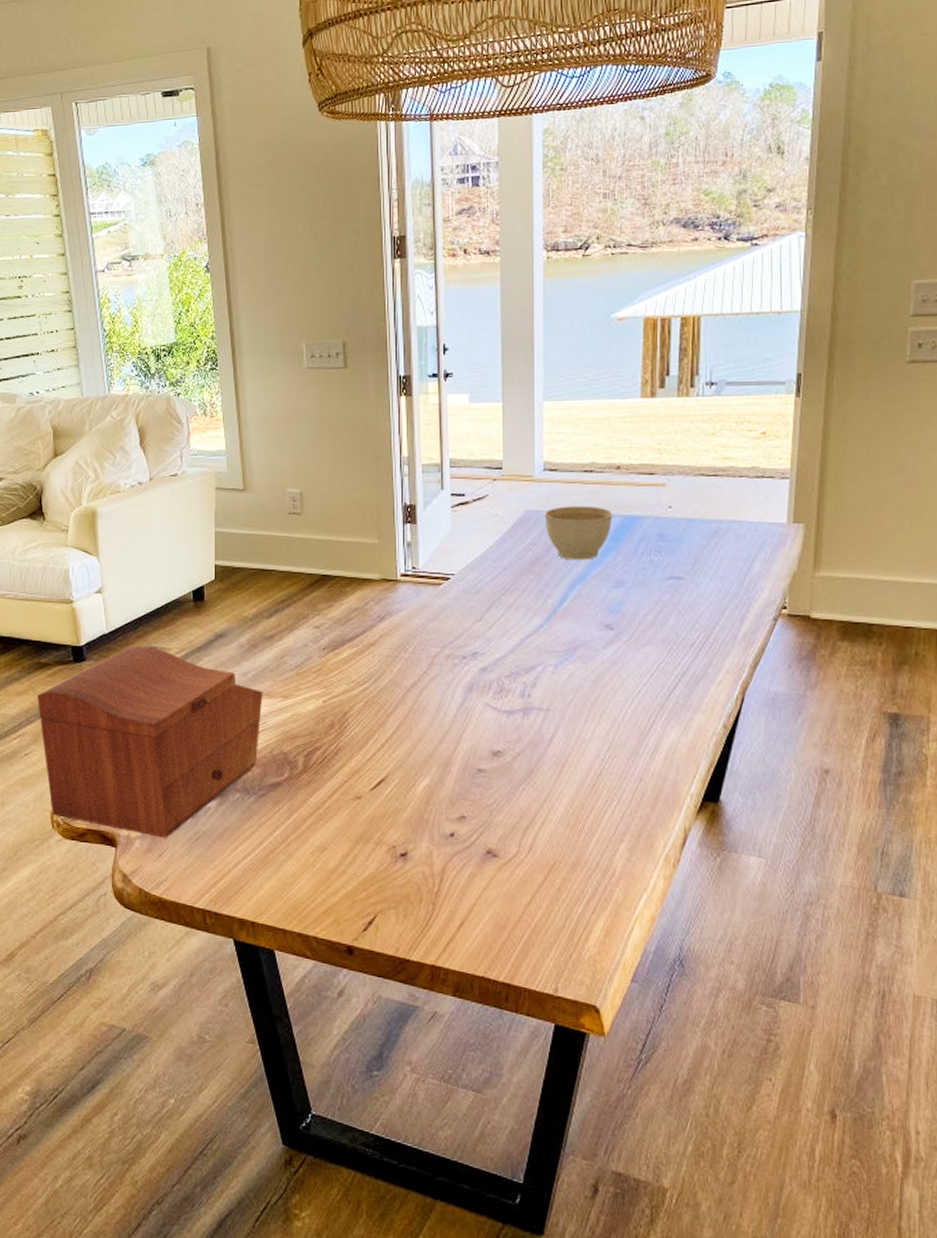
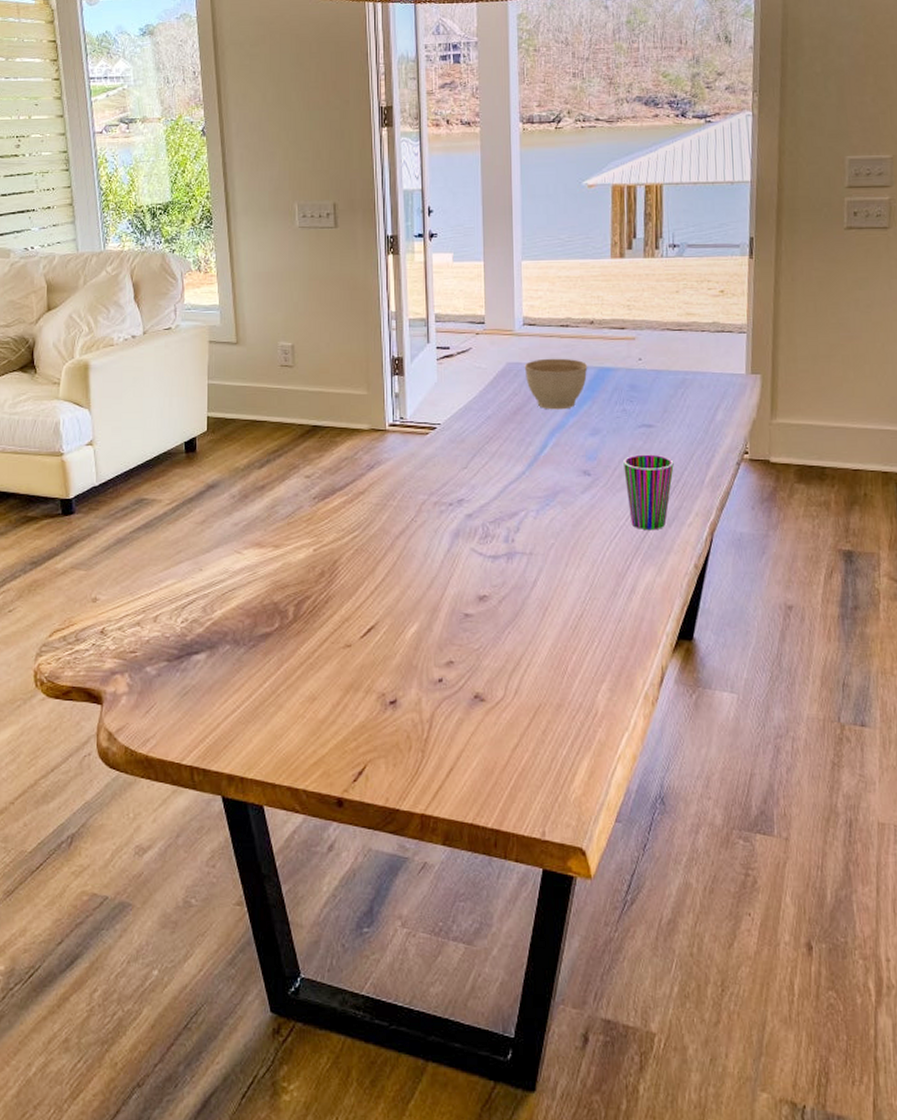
sewing box: present [37,646,263,838] -> none [23,498,254,693]
cup: none [649,608,704,688] -> present [623,454,674,531]

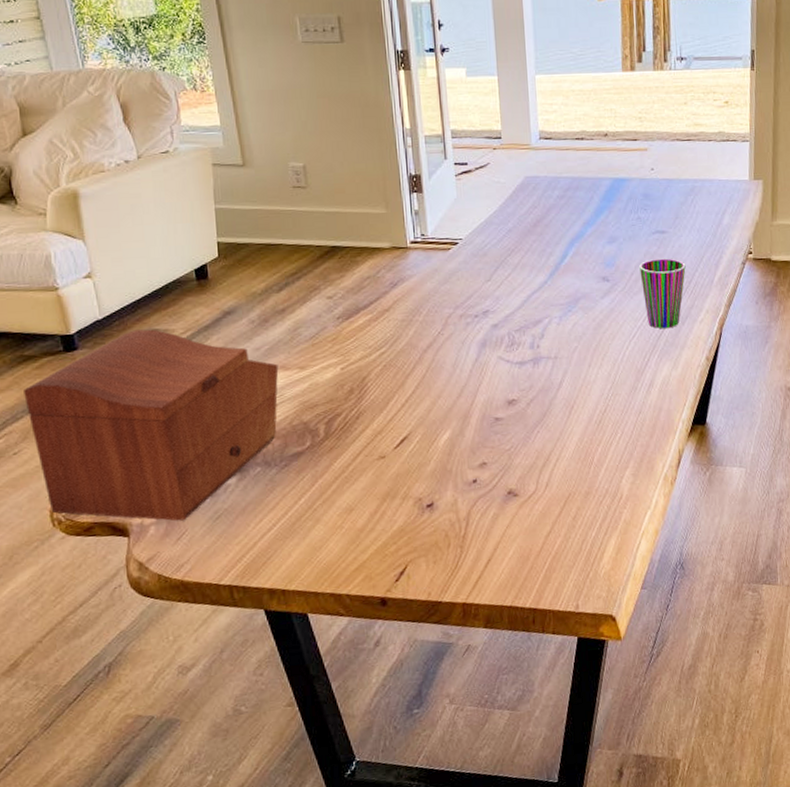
sewing box: none [23,498,254,693] -> present [24,329,279,521]
planter bowl: present [524,358,588,410] -> none [542,170,604,221]

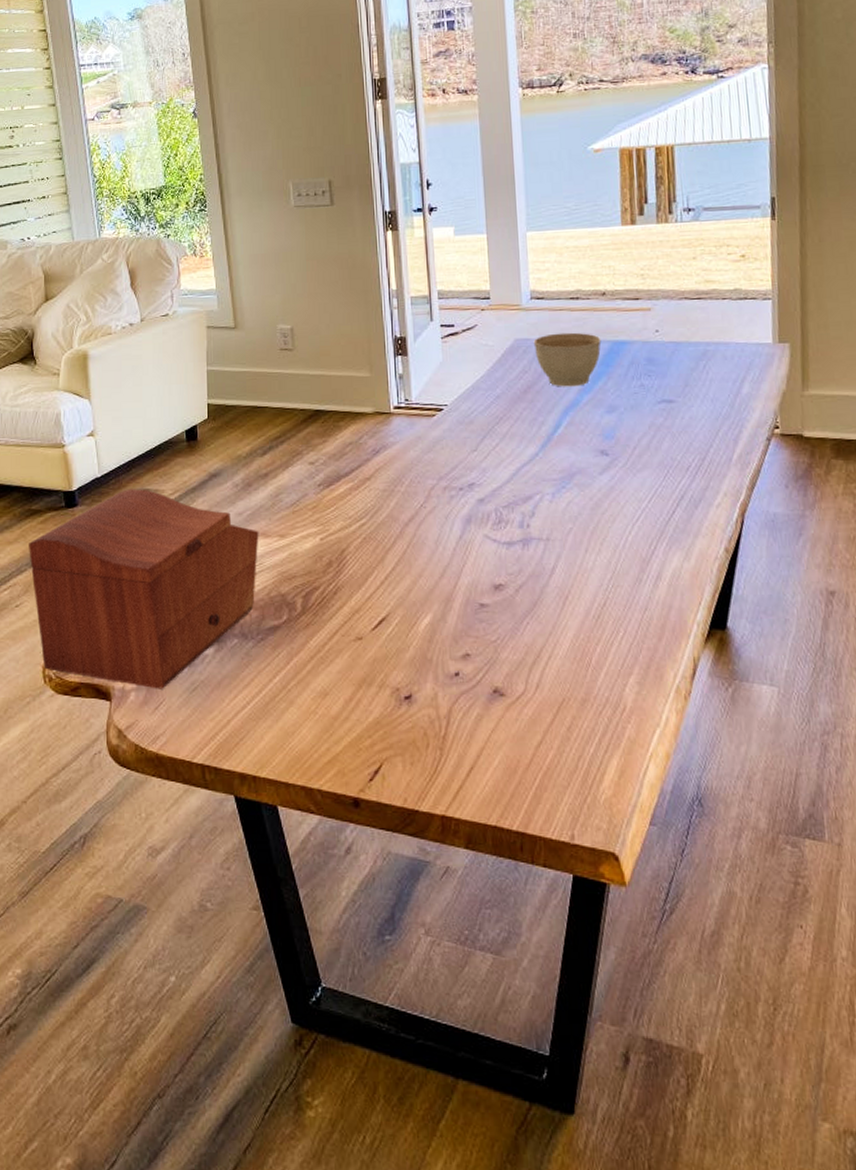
planter bowl: none [542,170,604,221] -> present [533,332,602,387]
cup: present [639,258,686,329] -> none [643,431,698,513]

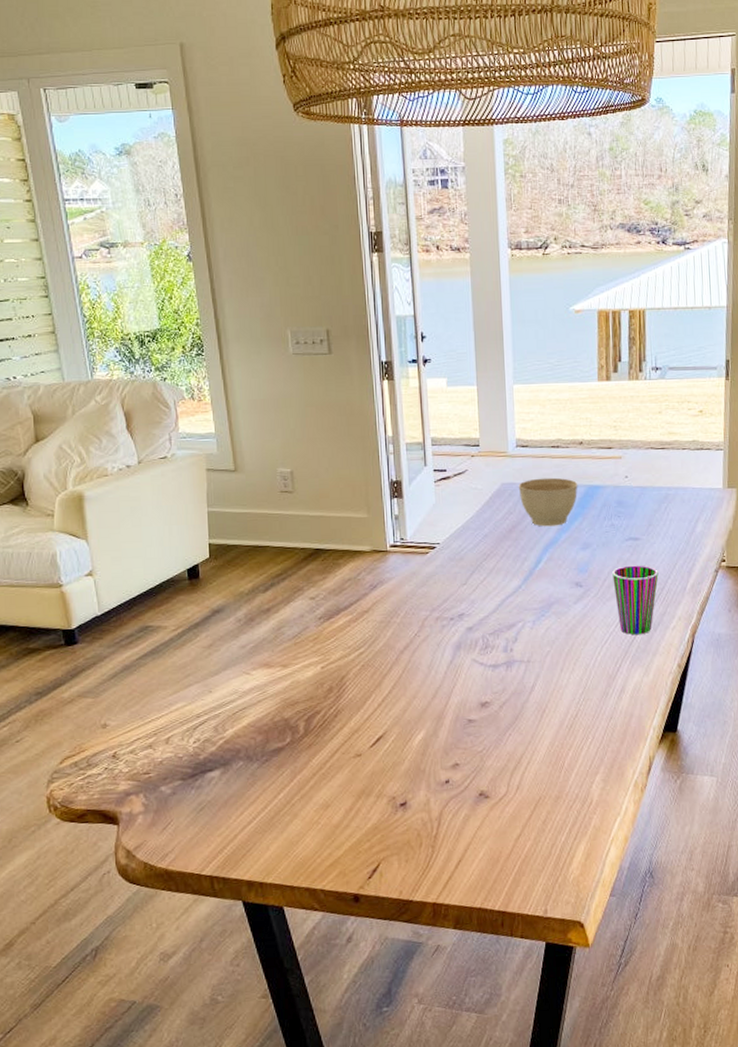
sewing box: present [29,489,259,689] -> none [27,625,262,811]
cup: none [643,431,698,513] -> present [612,565,659,635]

